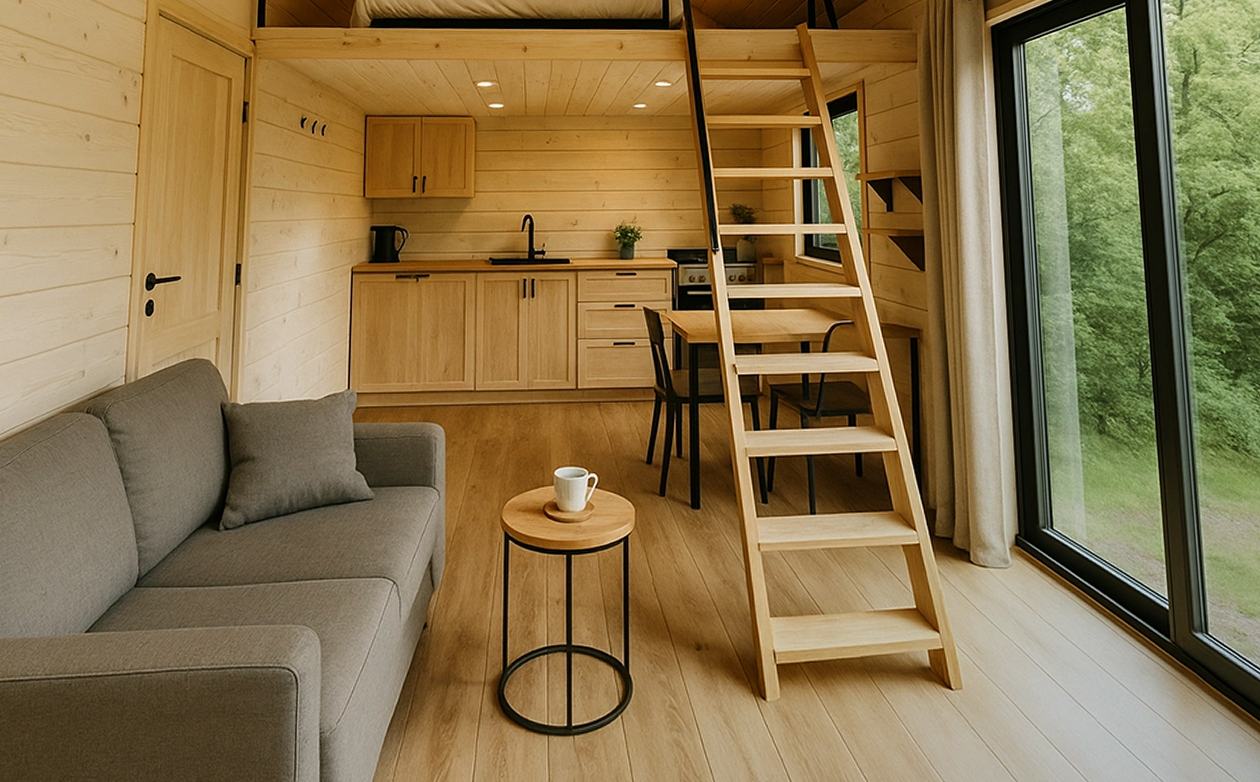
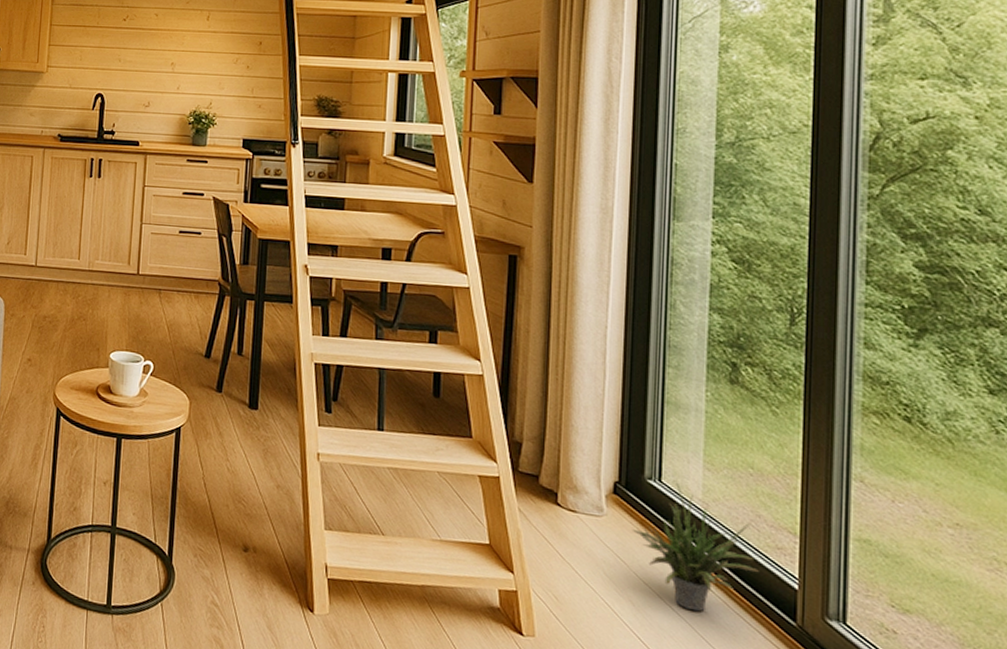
potted plant: none [1033,525,1137,643] -> present [632,479,759,612]

